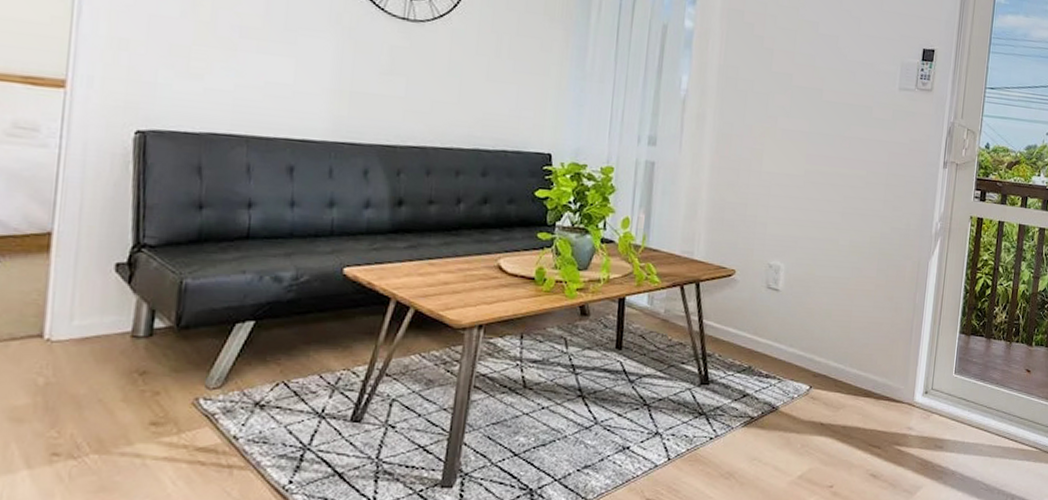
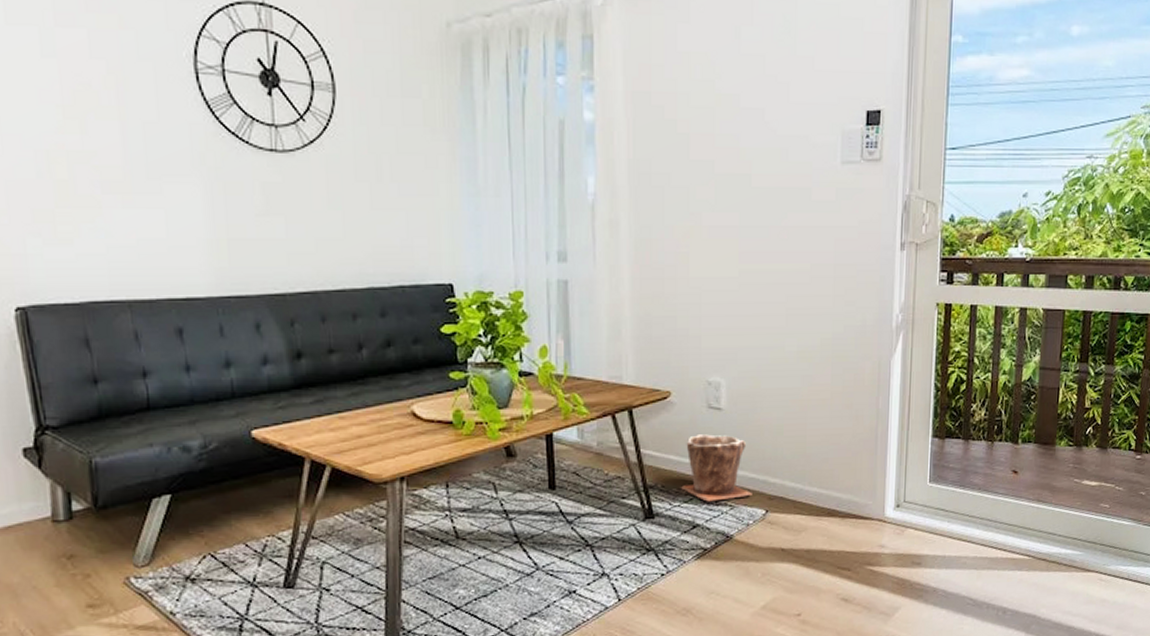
plant pot: none [735,310,799,374] -> present [680,433,752,502]

